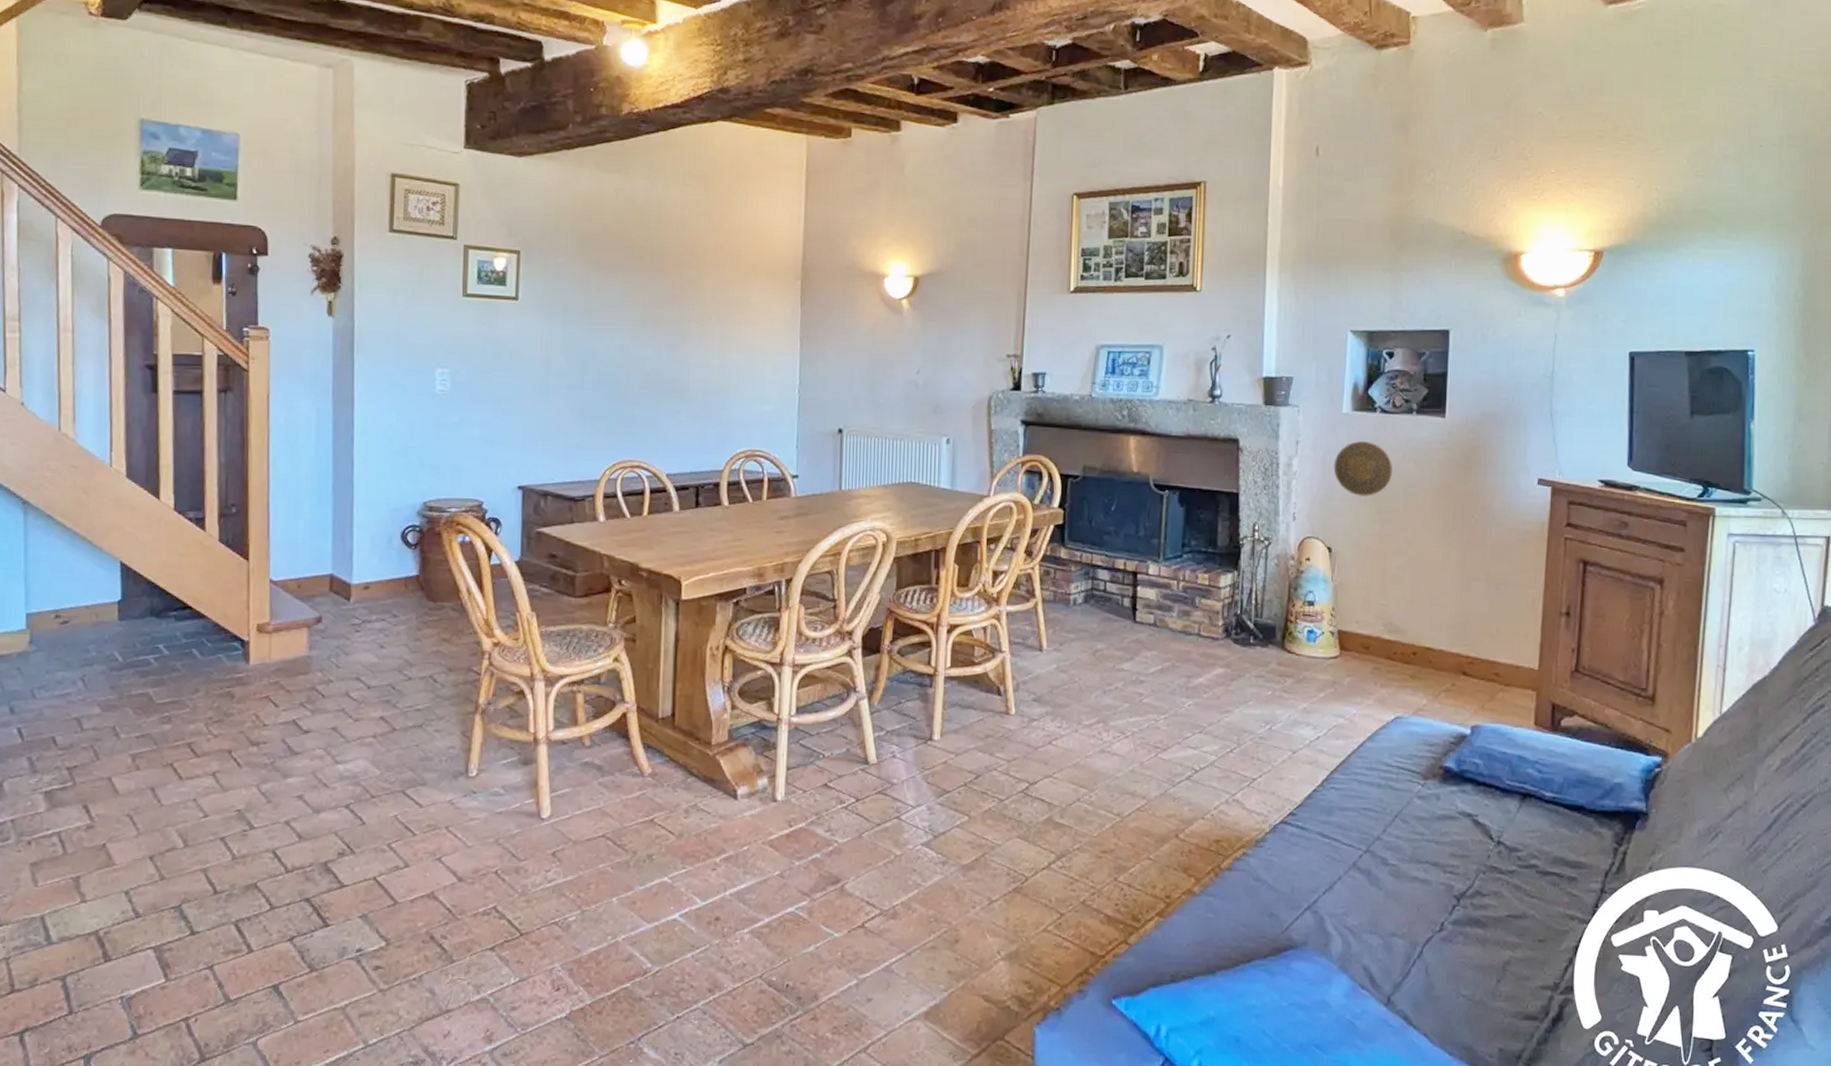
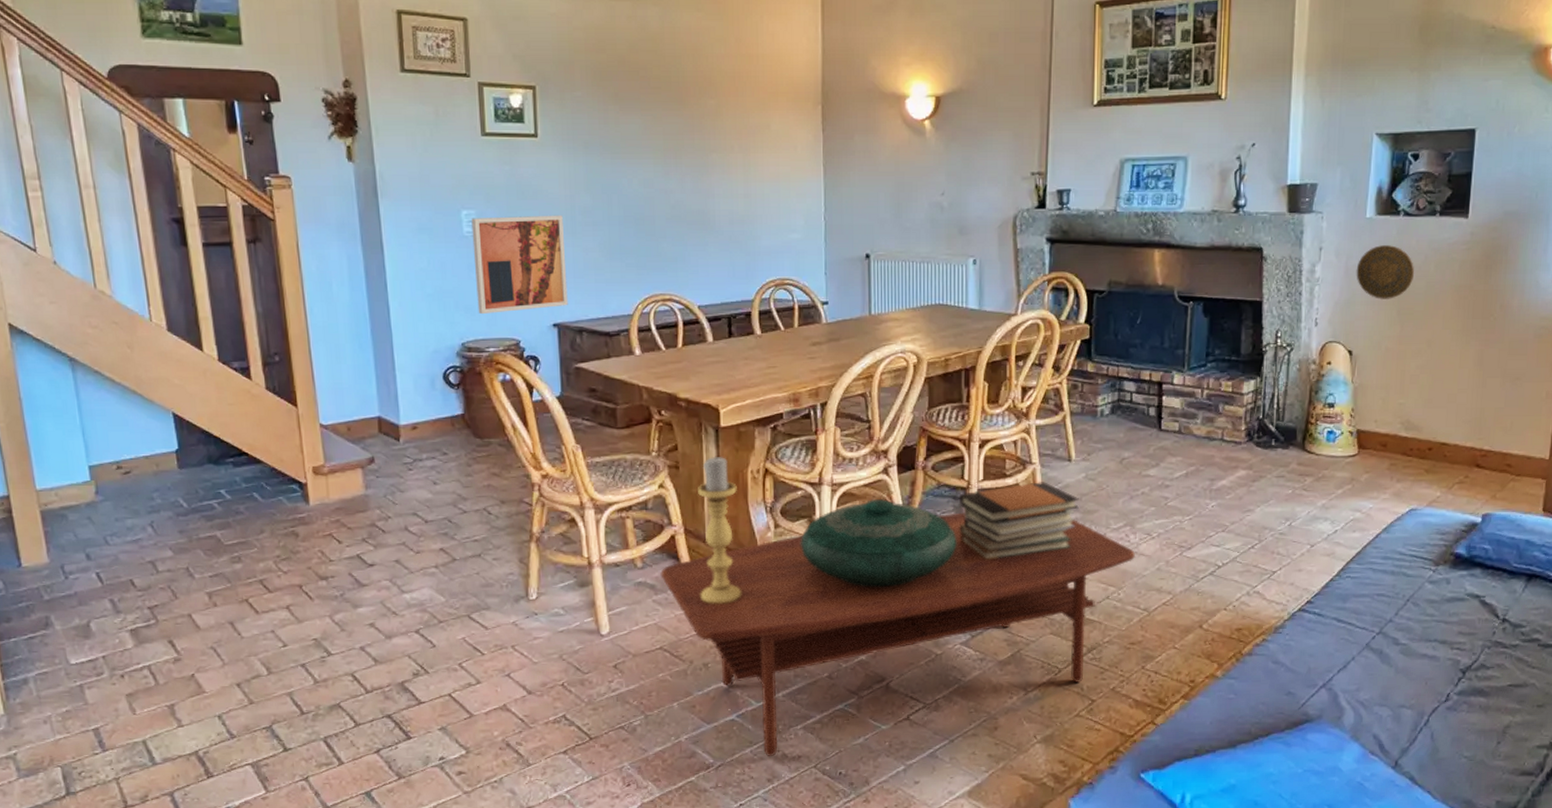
wall art: none [443,376,537,474] -> present [471,215,568,315]
coffee table: none [609,701,1109,964] -> present [660,512,1136,757]
candle holder: none [649,630,695,791] -> present [698,456,741,605]
decorative bowl: none [757,682,921,778] -> present [800,498,957,587]
book stack: none [924,671,1050,754] -> present [958,482,1079,561]

